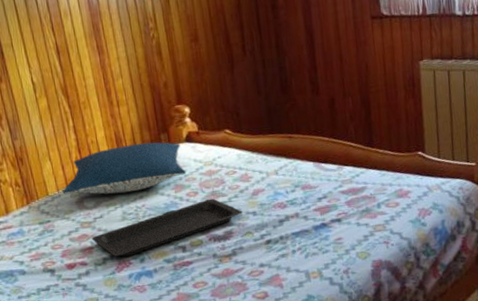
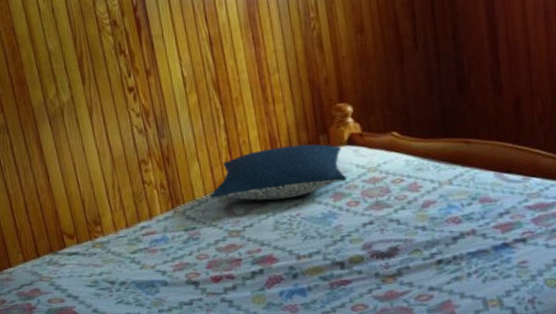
serving tray: present [91,198,242,258] -> none [239,209,410,272]

